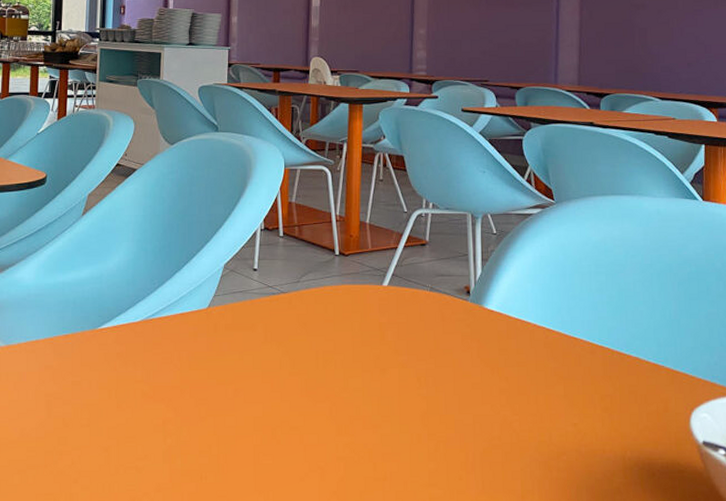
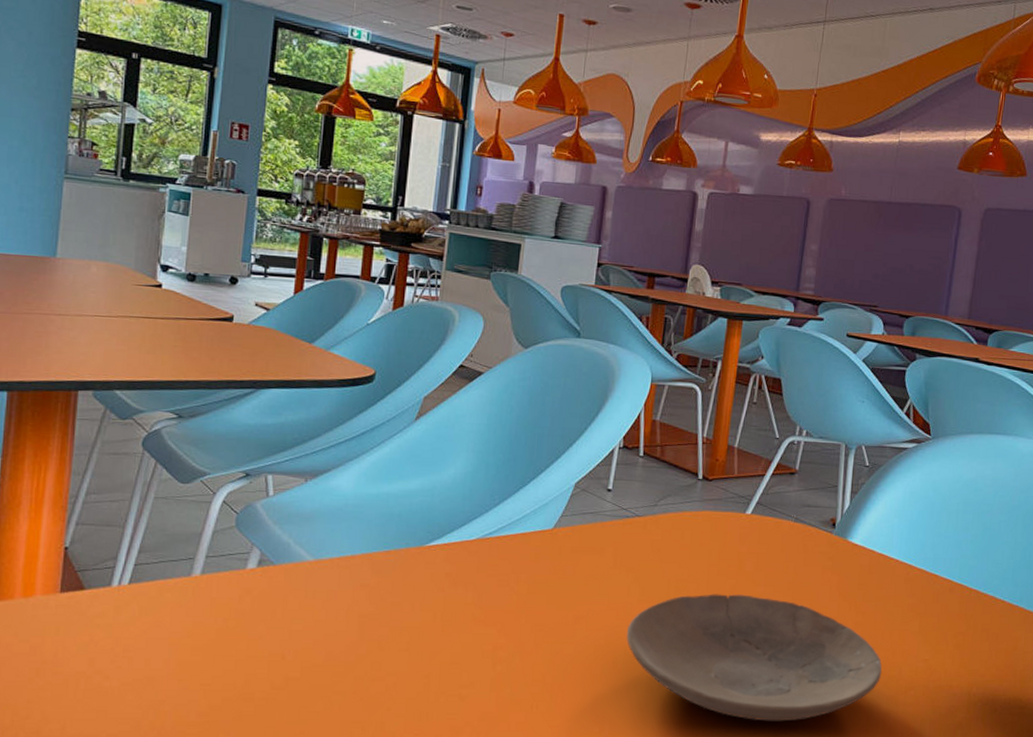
plate: none [281,364,532,489] -> present [626,594,882,722]

